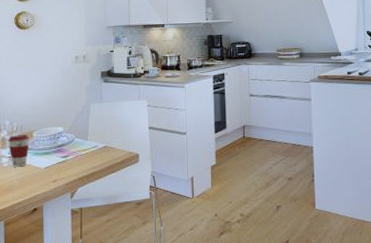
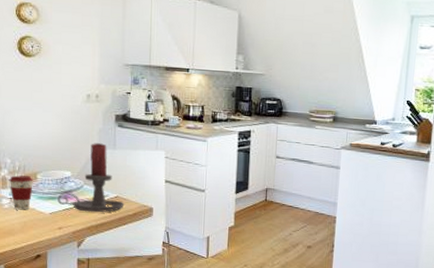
candle holder: none [51,98,113,164] -> present [57,143,125,213]

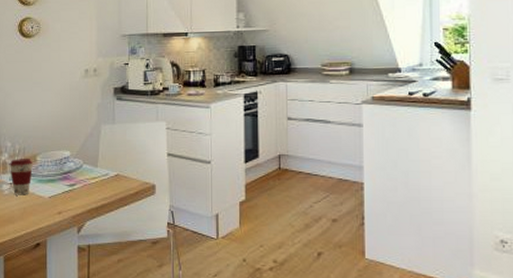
candle holder: present [57,143,125,213] -> none [57,119,125,194]

